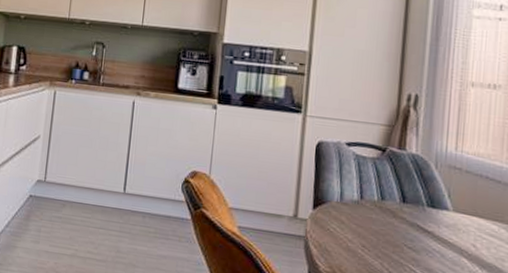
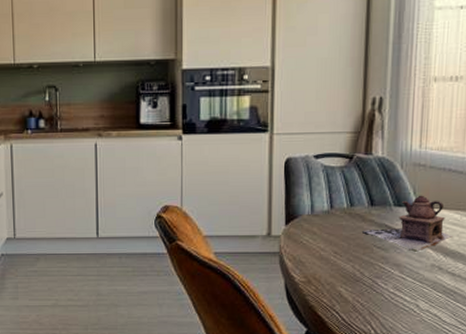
teapot: none [393,199,489,259] -> present [362,195,452,252]

